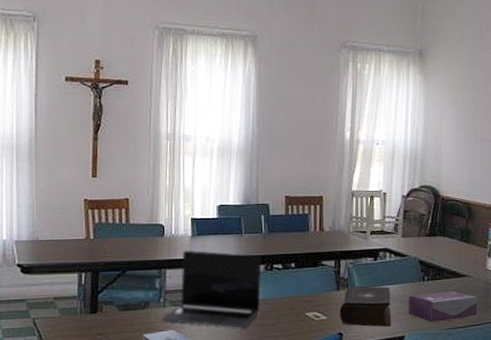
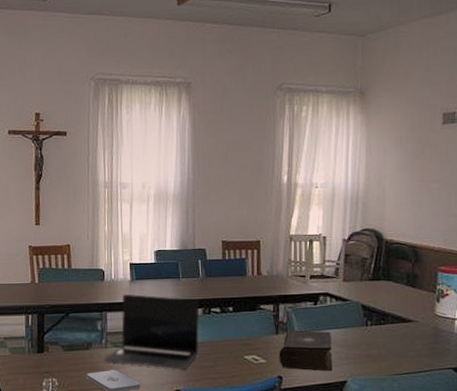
tissue box: present [408,291,478,322] -> none [350,336,426,367]

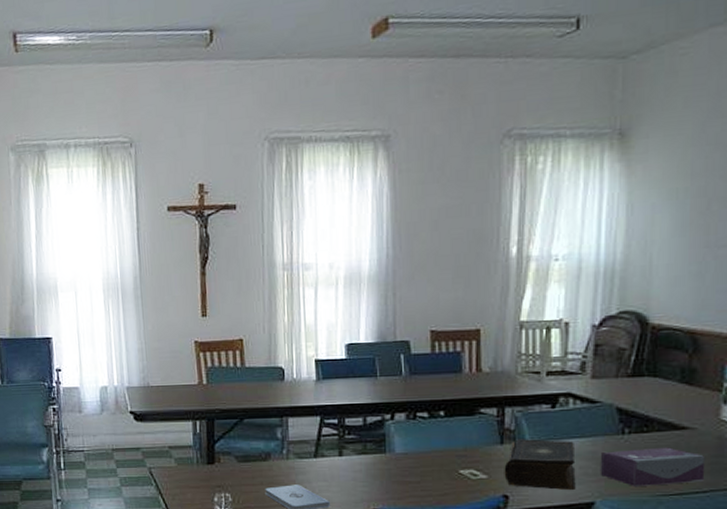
laptop: present [104,294,200,370] -> none [285,396,403,486]
tissue box: none [350,336,426,367] -> present [600,447,706,486]

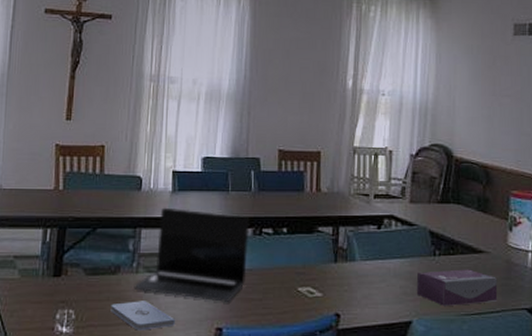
laptop: none [285,396,403,486] -> present [133,207,250,303]
book: present [504,439,576,490] -> none [337,258,397,309]

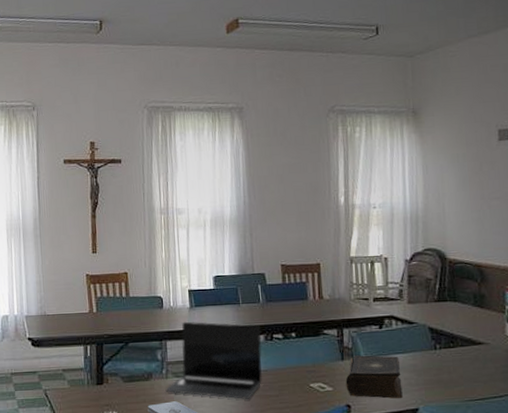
book: none [337,258,397,309] -> present [345,355,403,399]
tissue box: present [416,269,498,306] -> none [420,359,500,393]

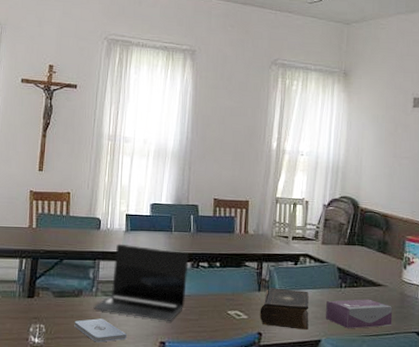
tissue box: none [420,359,500,393] -> present [325,299,393,328]

